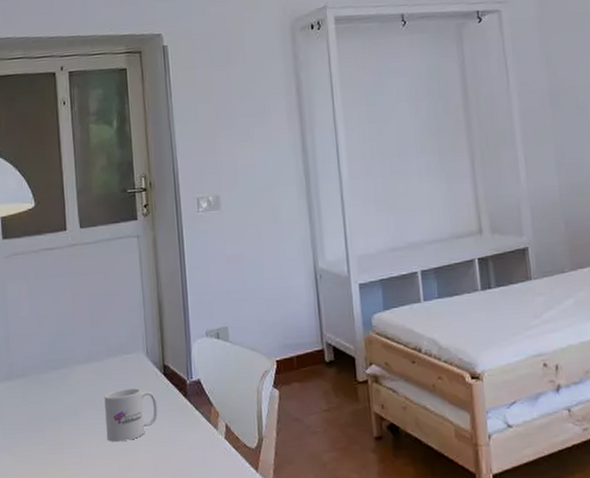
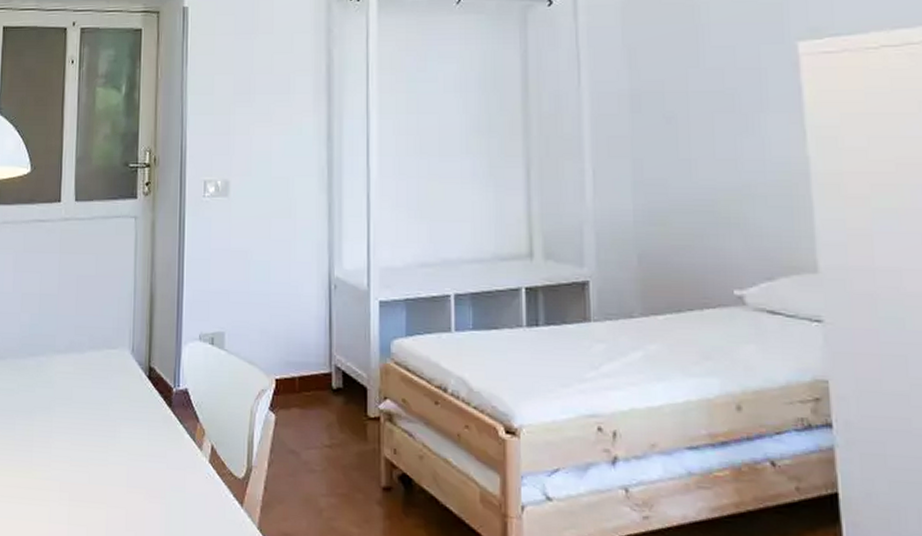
mug: present [104,388,158,442] -> none [80,388,139,448]

